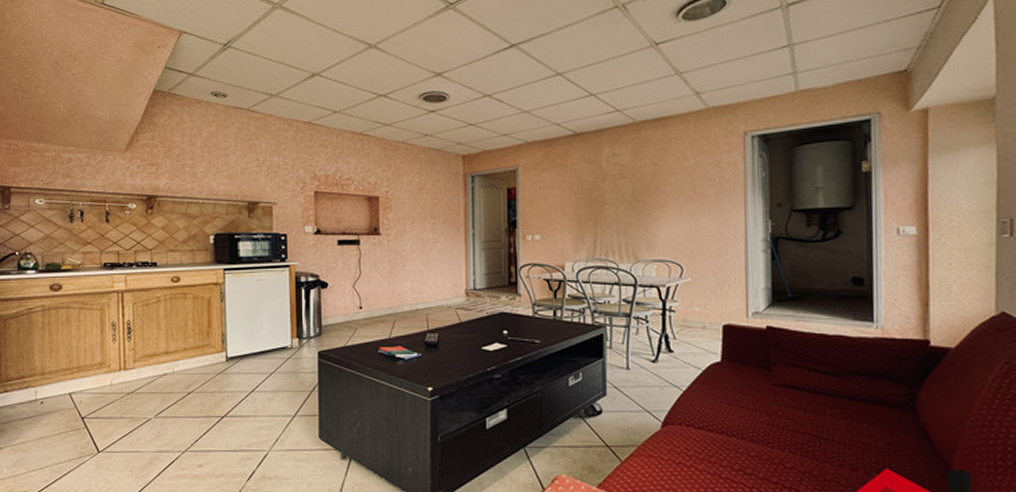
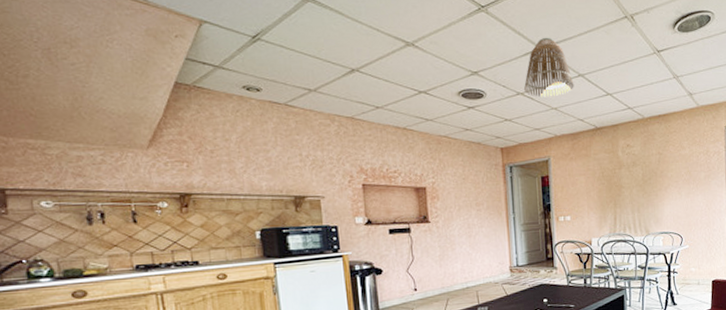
lamp shade: none [492,33,551,99] -> present [524,37,574,97]

